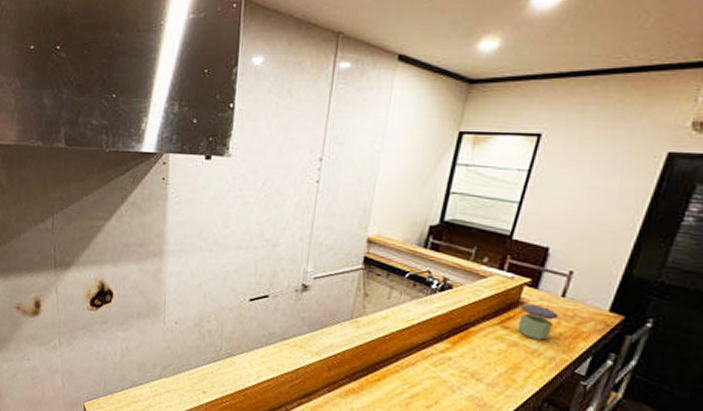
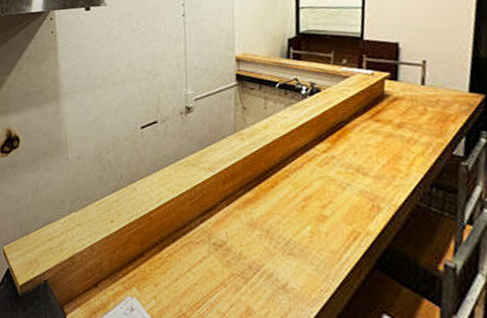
jar: present [517,303,559,341] -> none [387,95,424,128]

